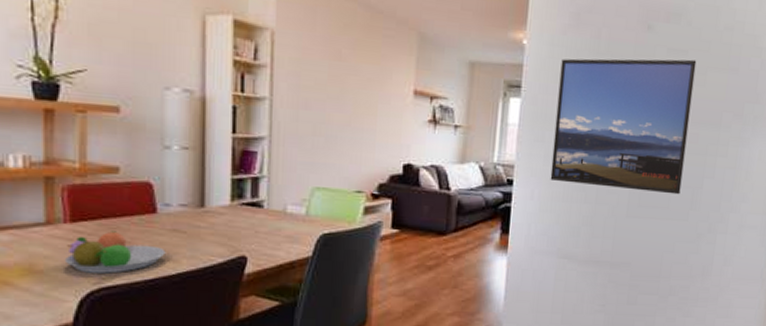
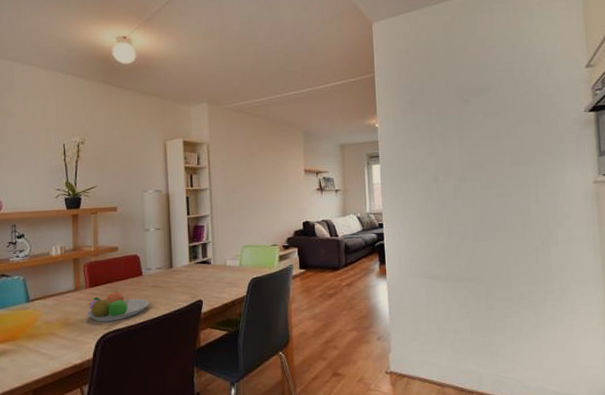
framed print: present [550,58,697,195] -> none [405,118,514,221]

